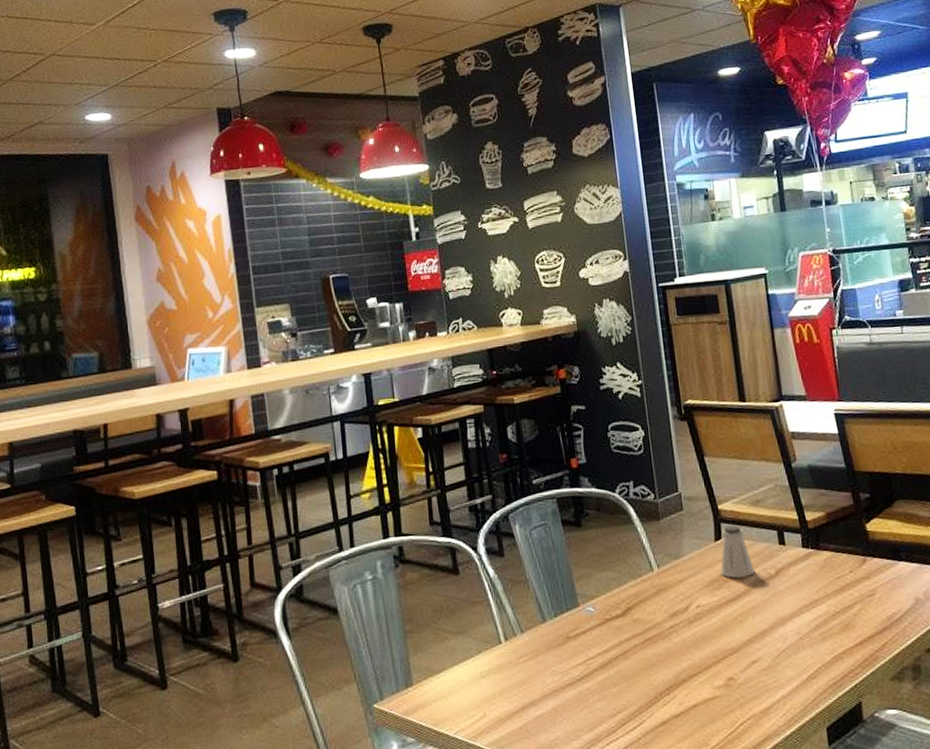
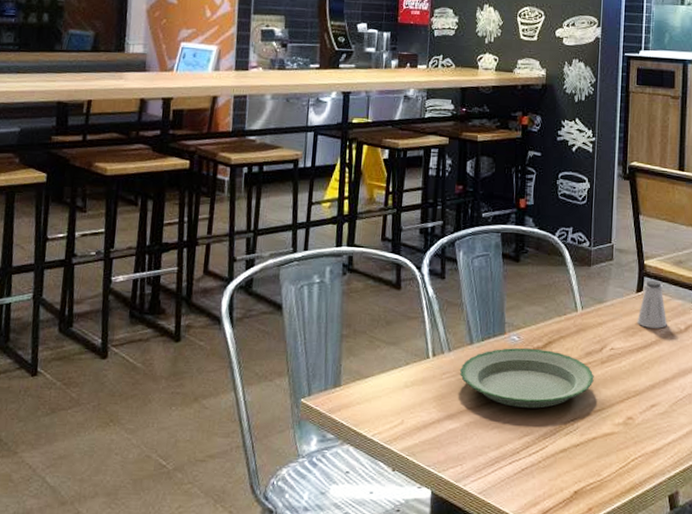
plate: none [536,617,684,684] -> present [459,347,594,409]

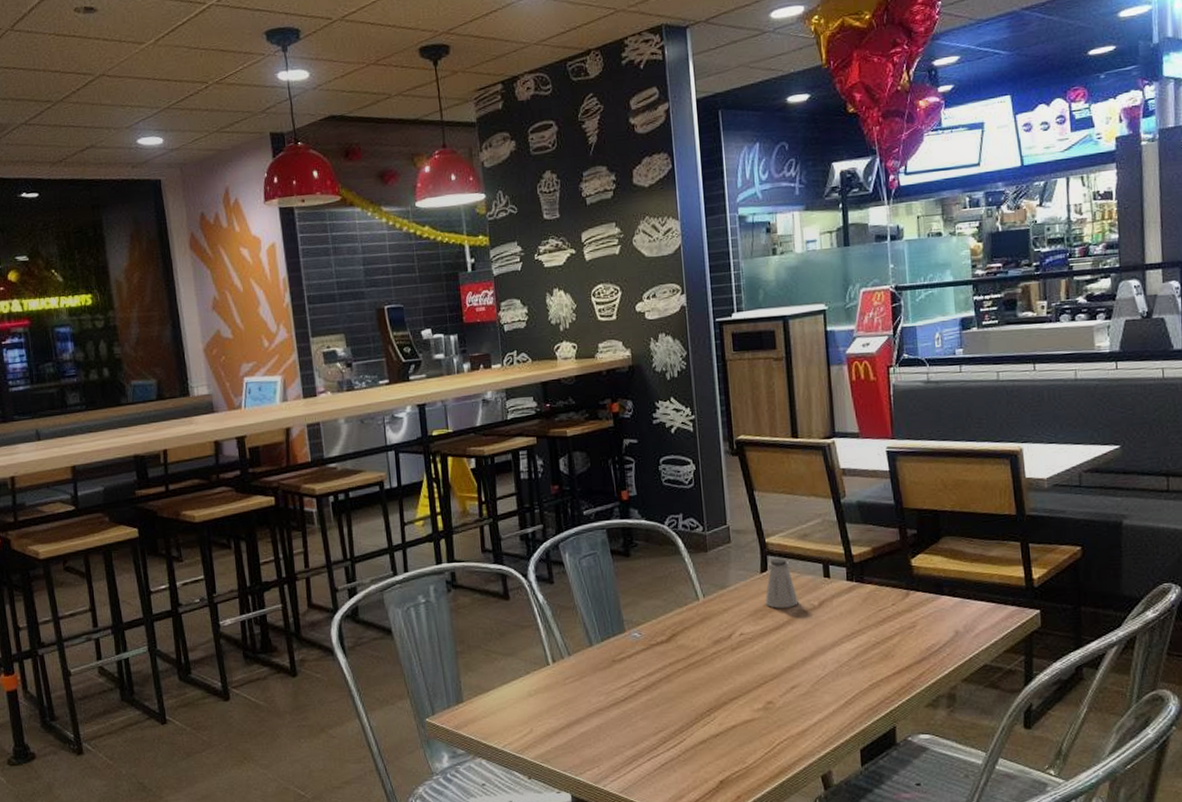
plate: present [459,347,594,409] -> none [582,642,726,704]

